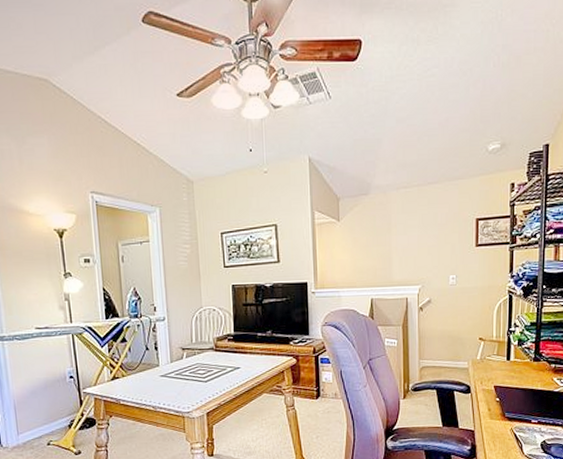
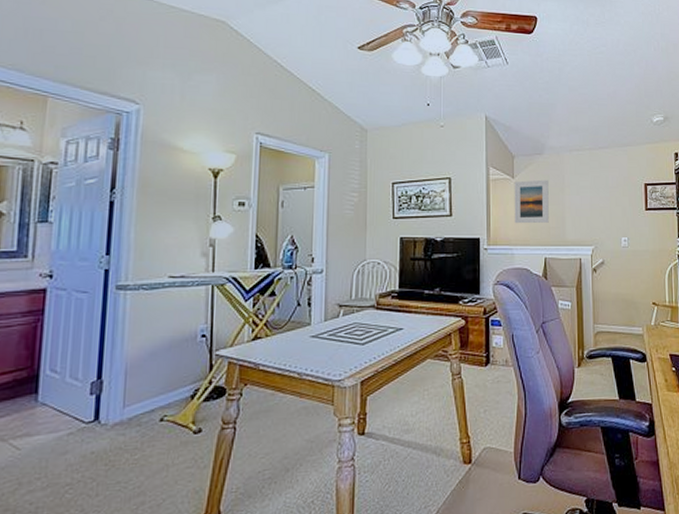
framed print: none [340,220,375,267] -> present [514,179,549,224]

